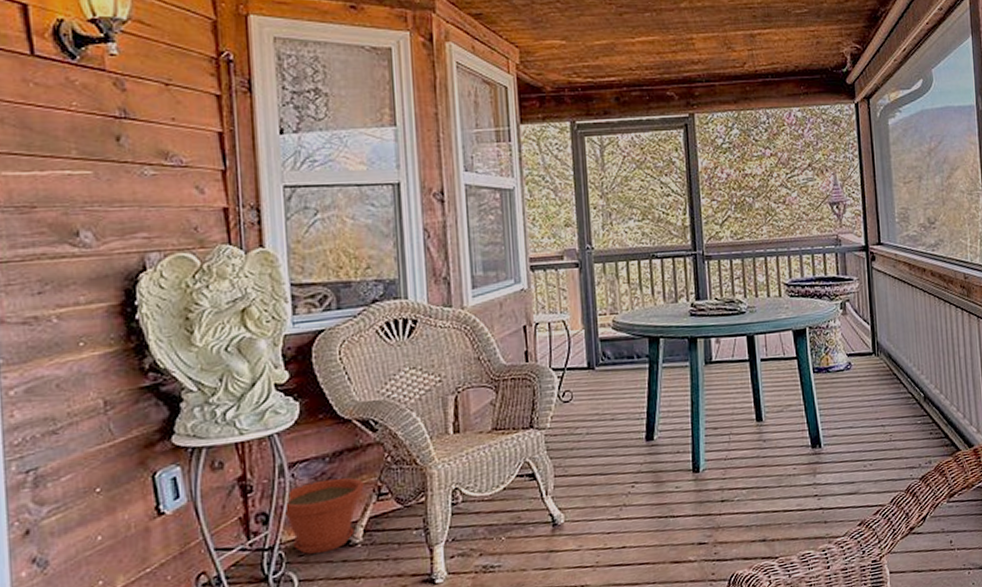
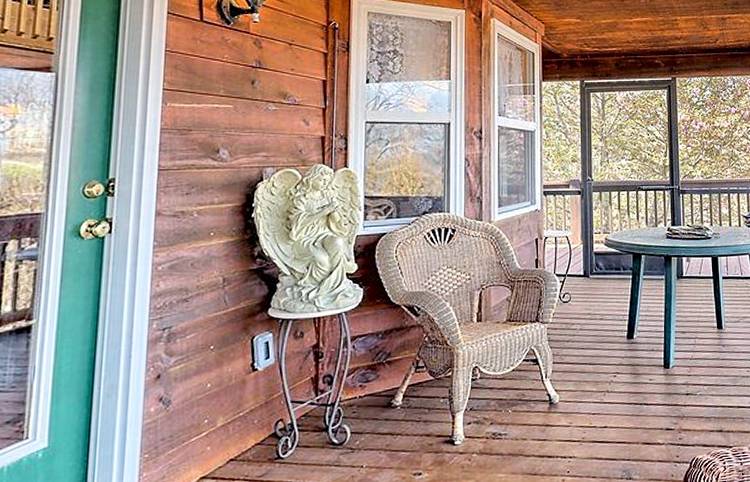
plant pot: present [282,477,364,554] -> none [343,351,406,412]

